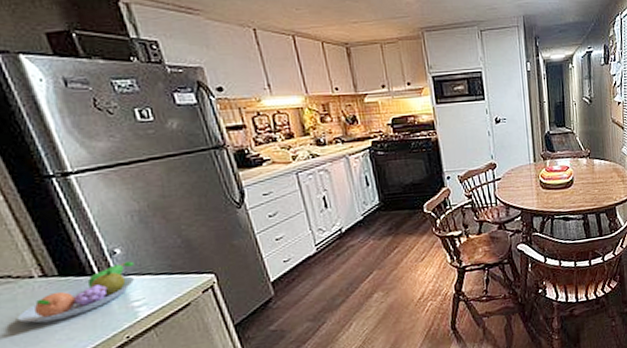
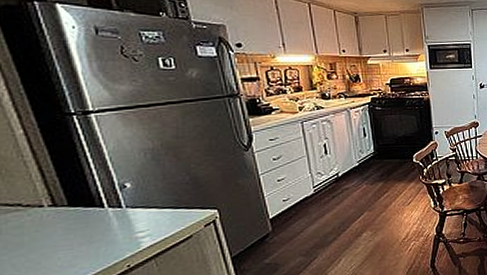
fruit bowl: present [17,261,134,324] -> none [22,195,142,251]

